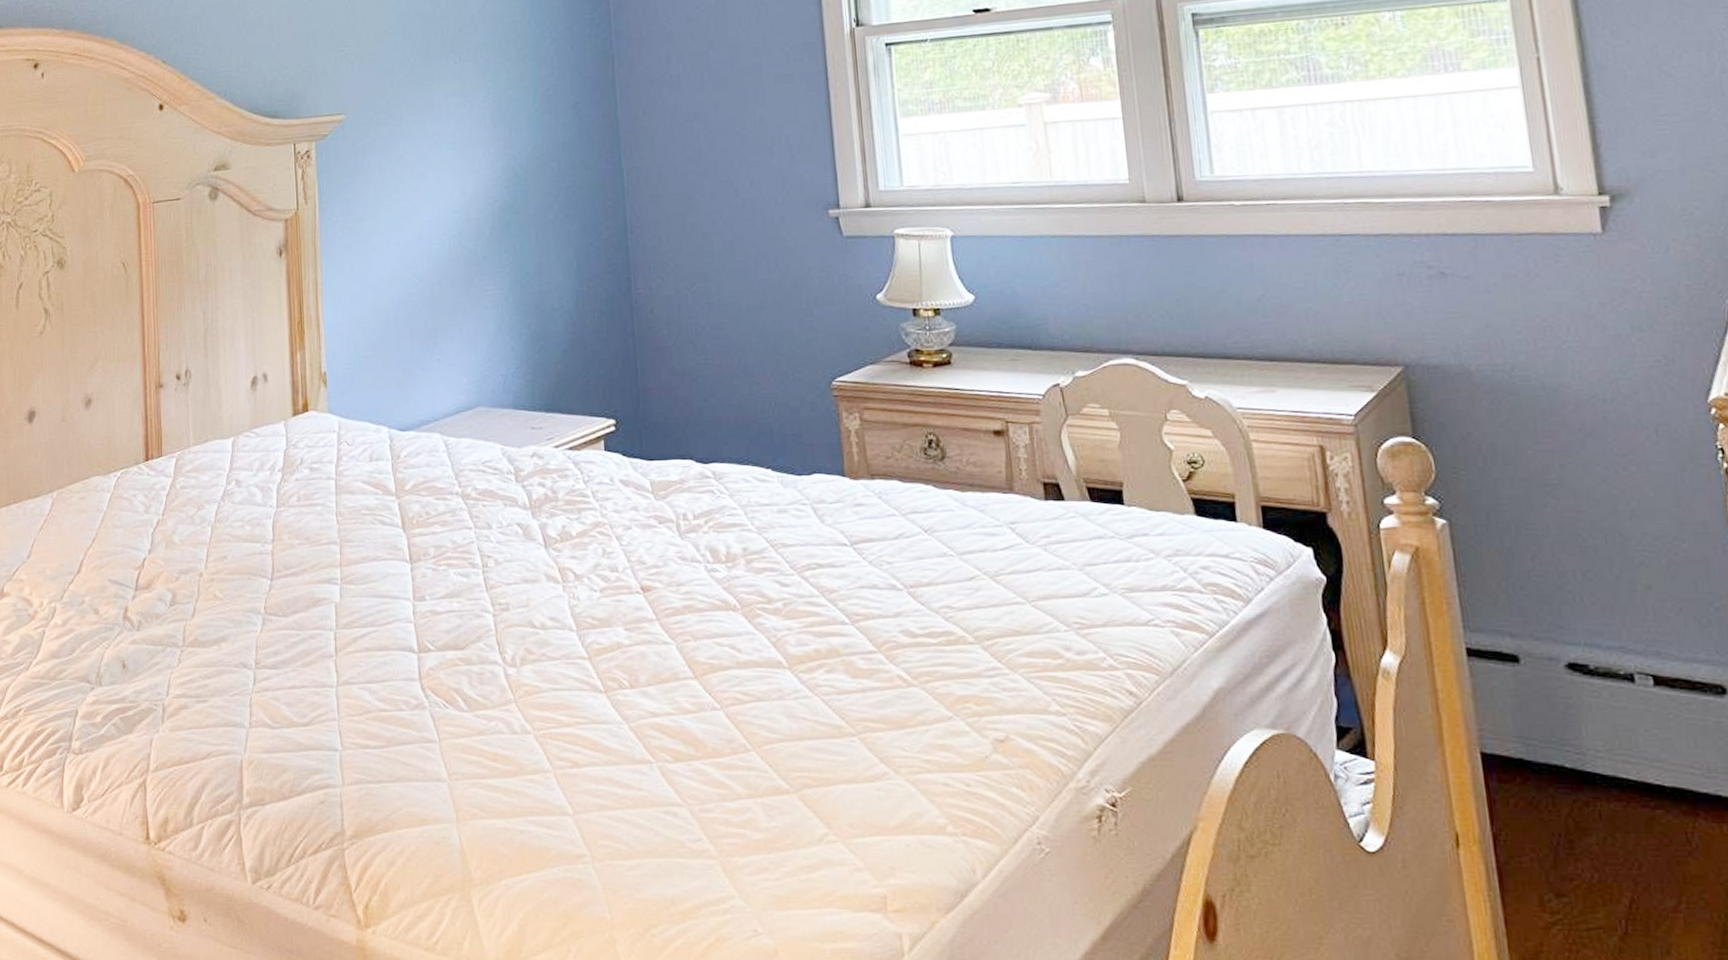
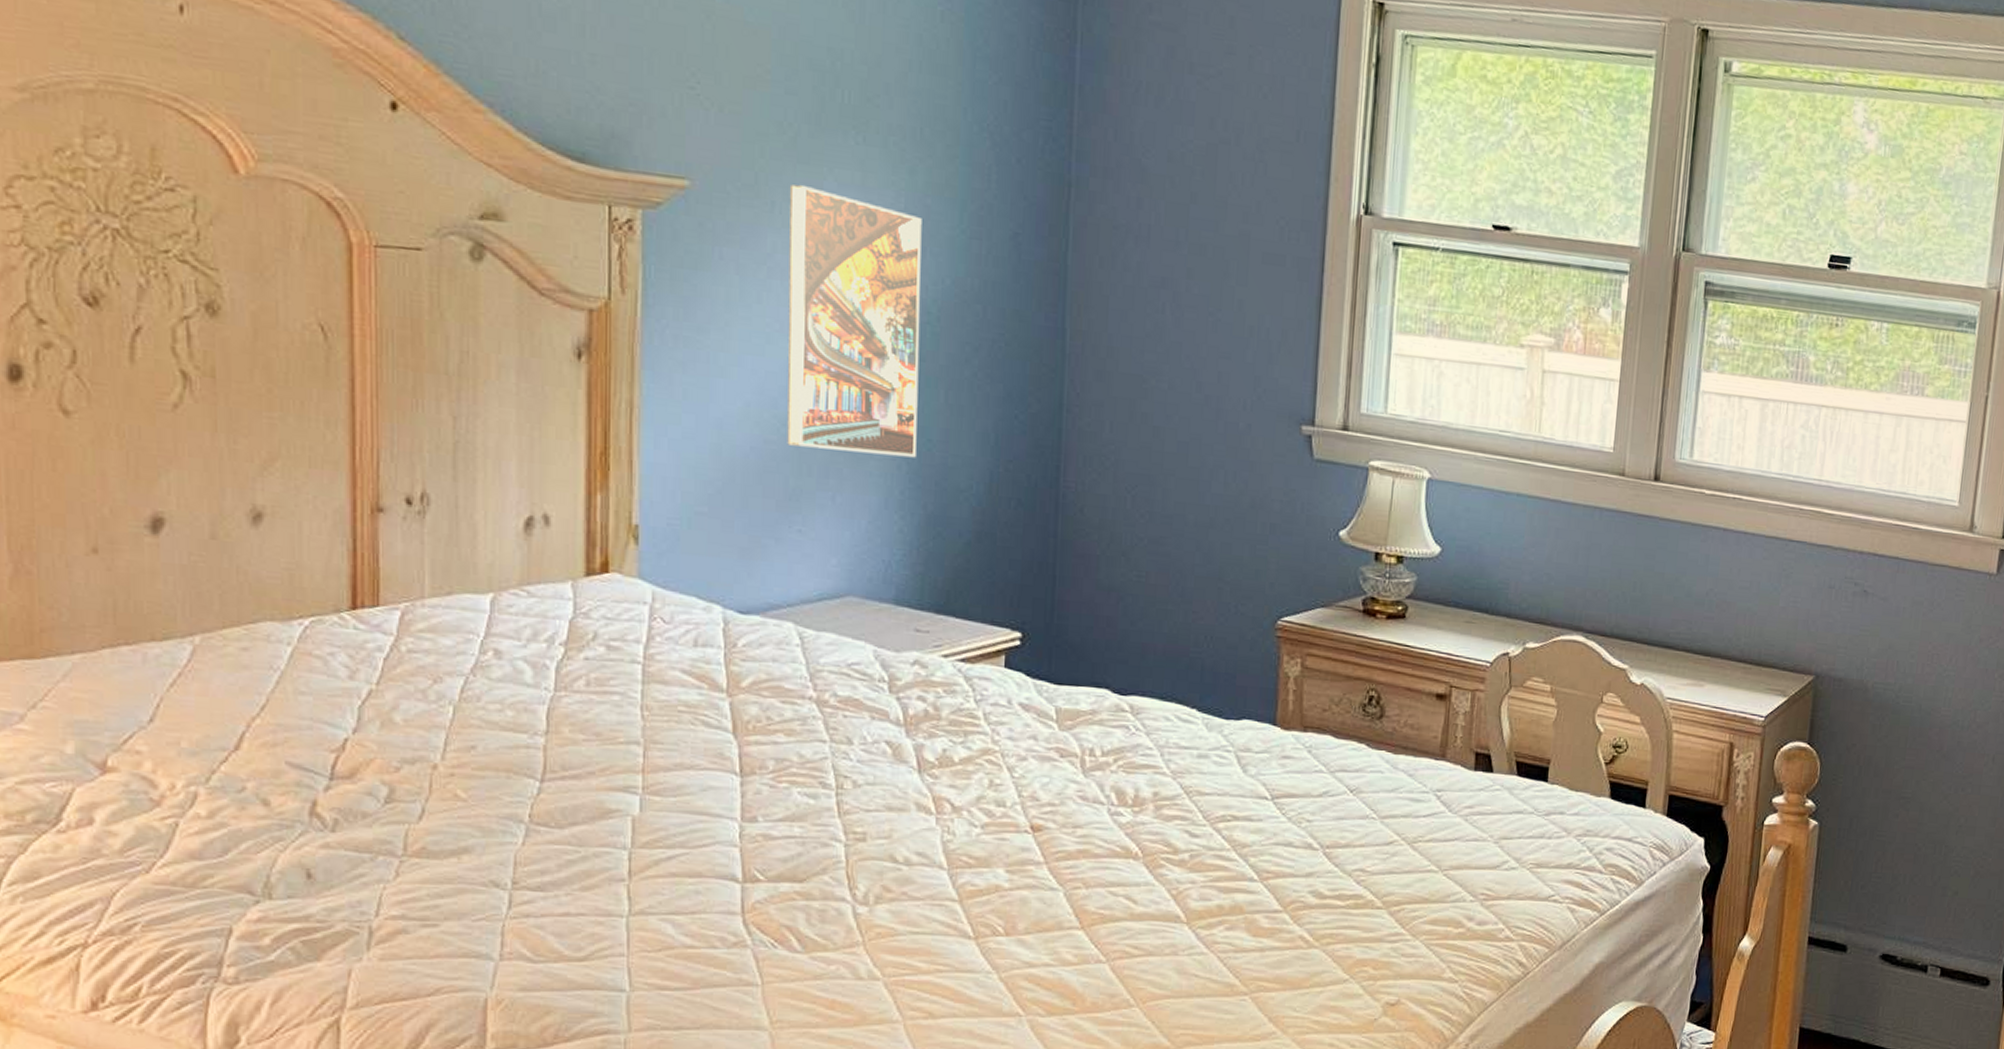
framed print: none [411,101,519,295] -> present [787,184,922,458]

